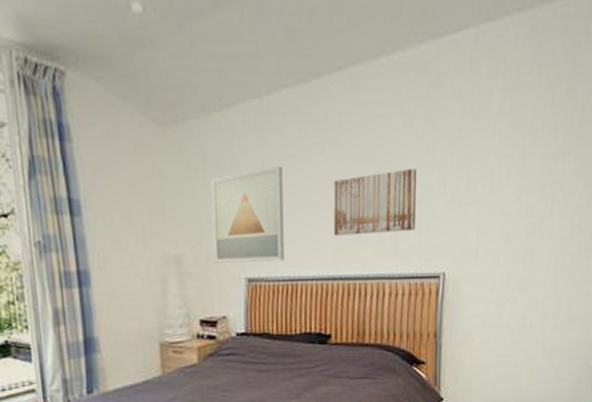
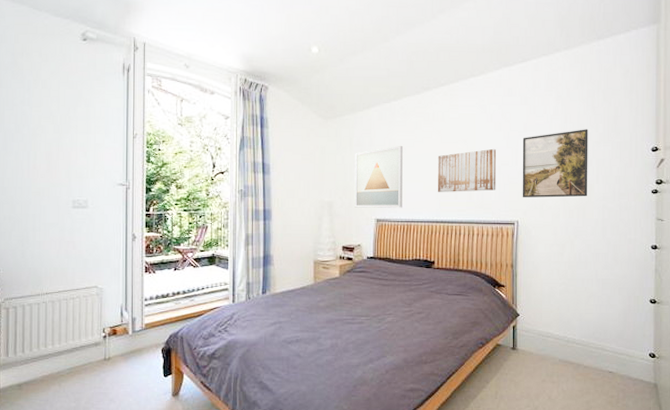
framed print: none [451,136,544,240] -> present [522,129,588,198]

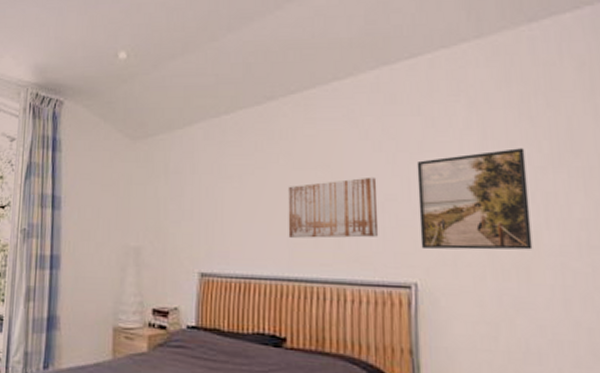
wall art: present [354,146,403,208] -> none [170,174,238,259]

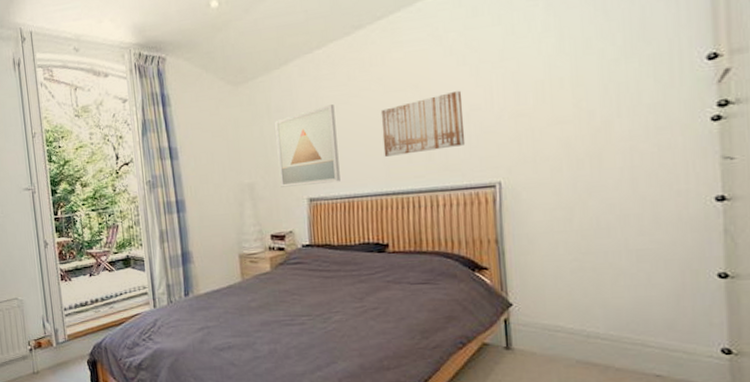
wall art: none [170,174,238,259] -> present [275,104,341,187]
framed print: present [416,148,533,250] -> none [498,43,605,151]

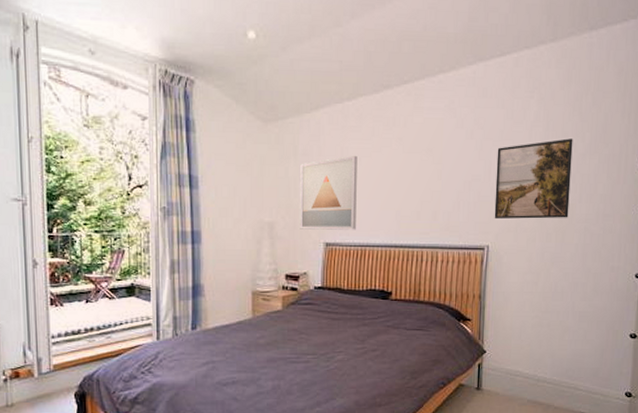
wall art: present [380,90,466,157] -> none [397,160,467,212]
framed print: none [498,43,605,151] -> present [494,138,573,220]

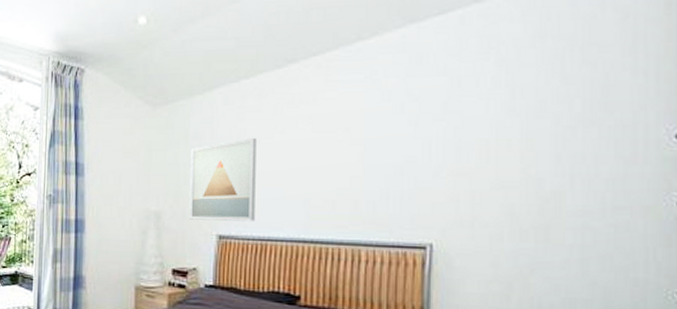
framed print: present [494,138,573,220] -> none [438,107,554,211]

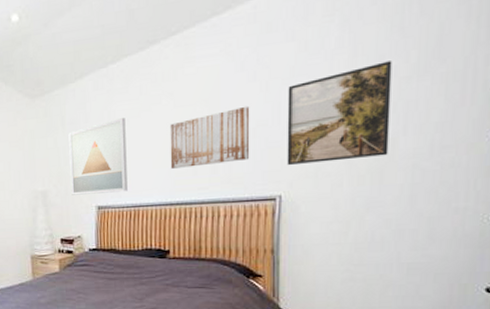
wall art: none [305,139,397,201] -> present [170,105,250,169]
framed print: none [438,107,554,211] -> present [287,61,392,166]

